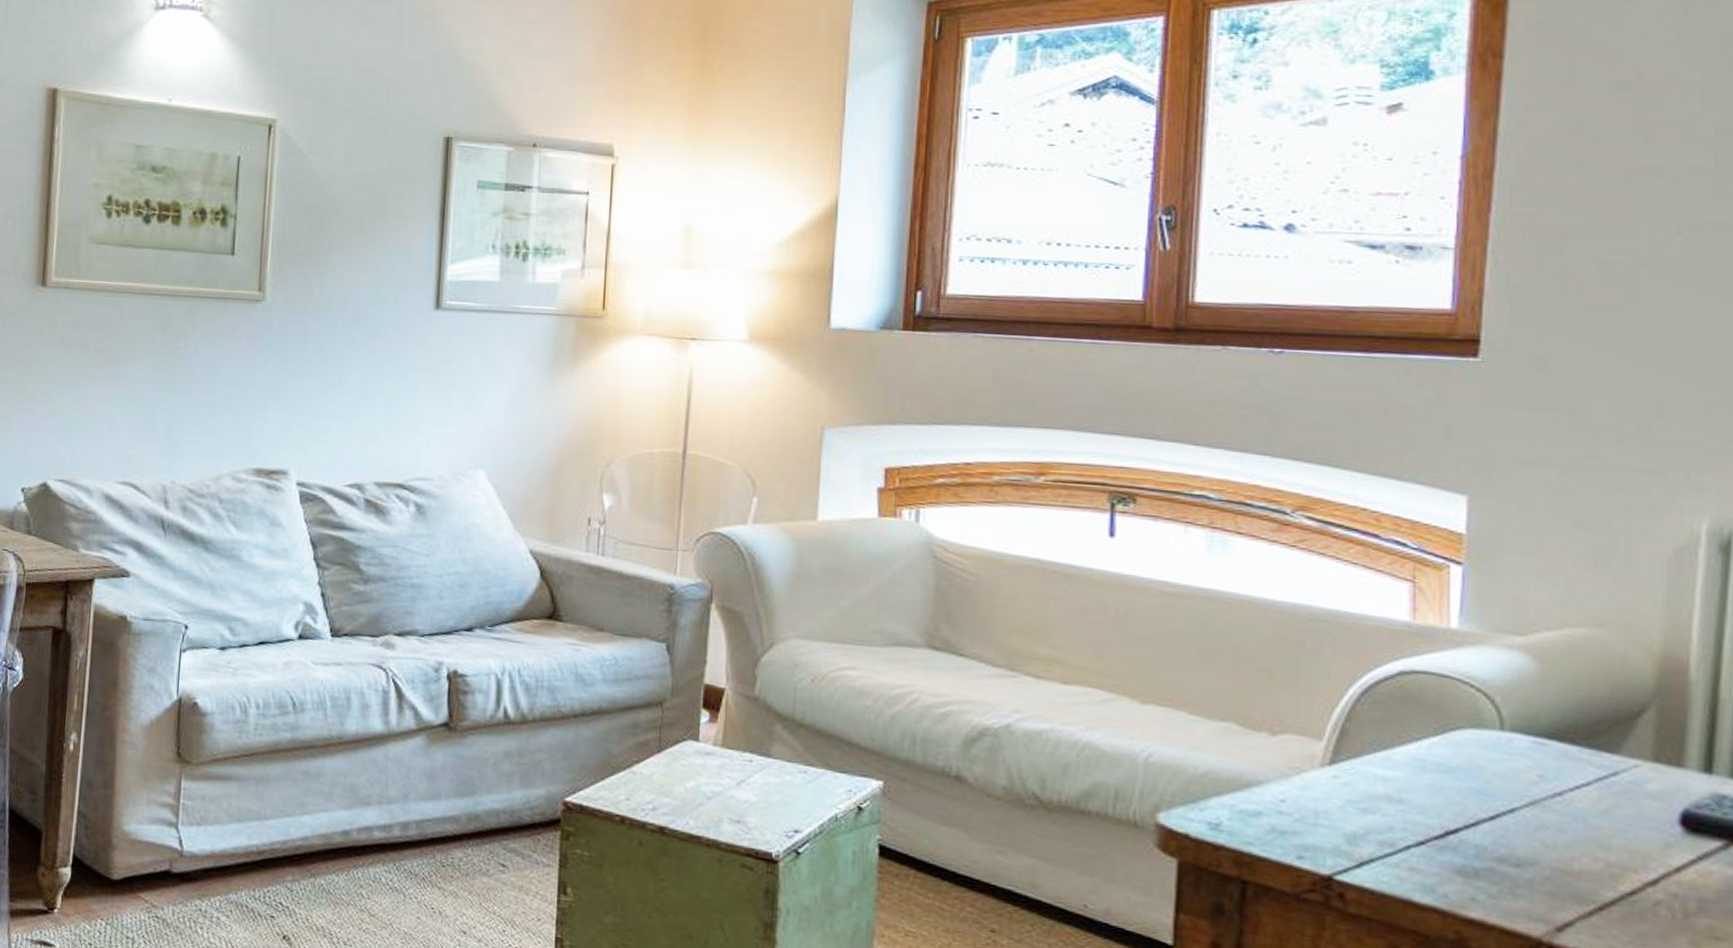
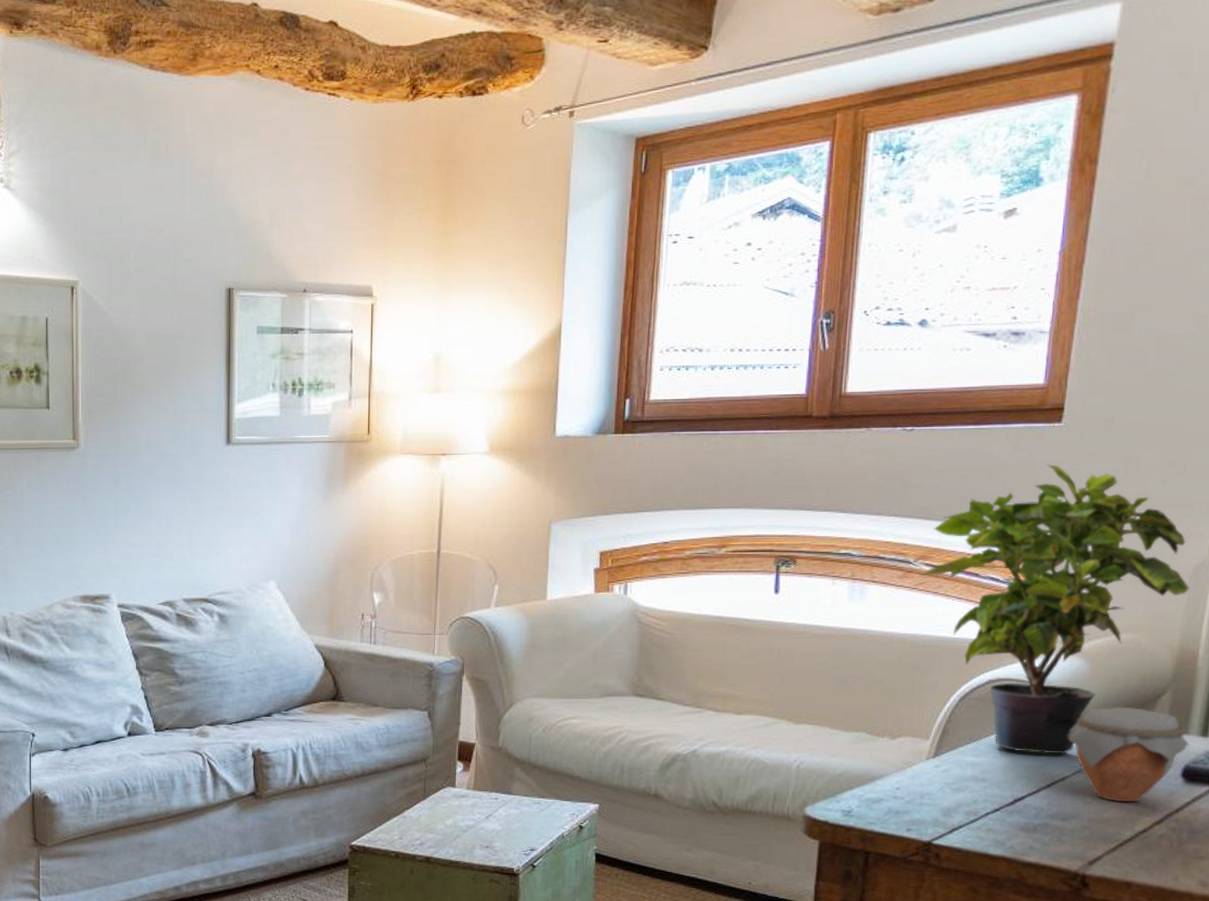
potted plant: none [1299,407,1669,778] -> present [919,464,1189,754]
jar: none [1512,720,1688,853] -> present [1066,706,1190,803]

